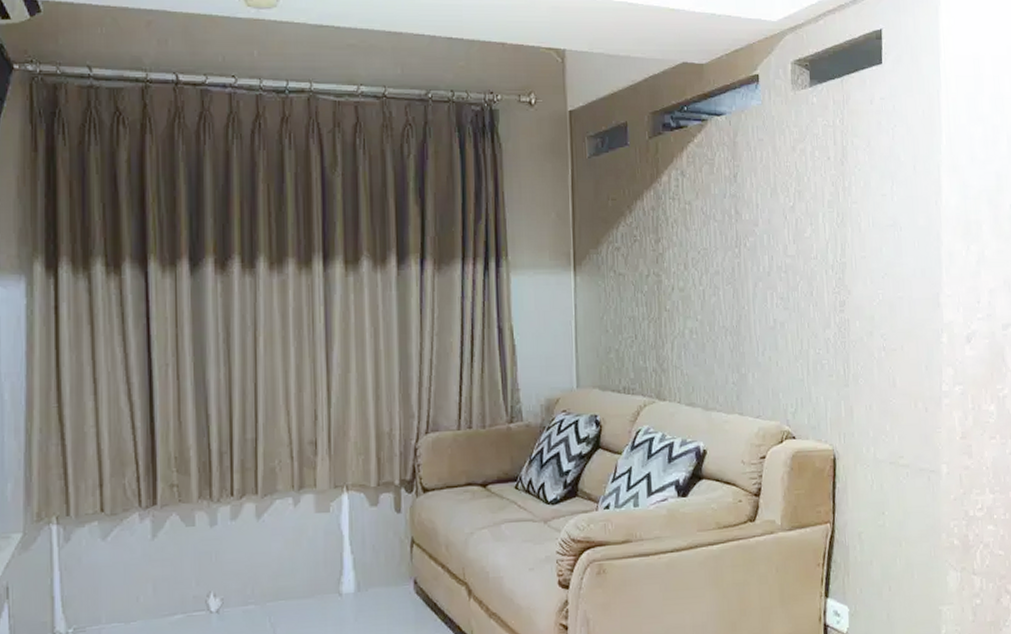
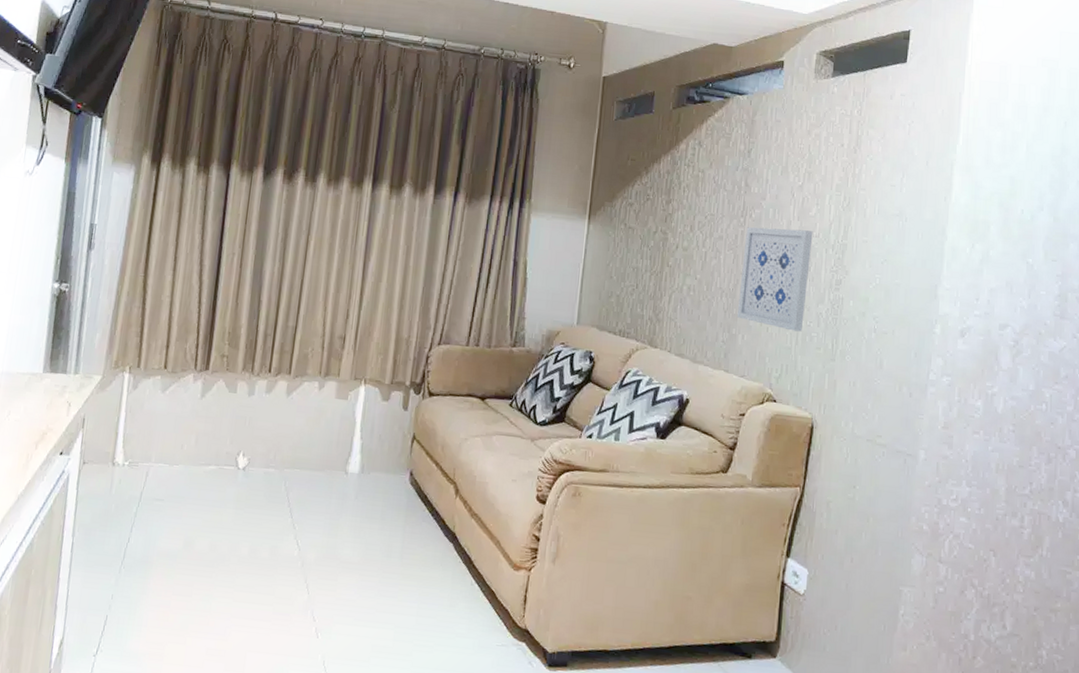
wall art: none [742,253,813,362] -> present [737,227,813,332]

